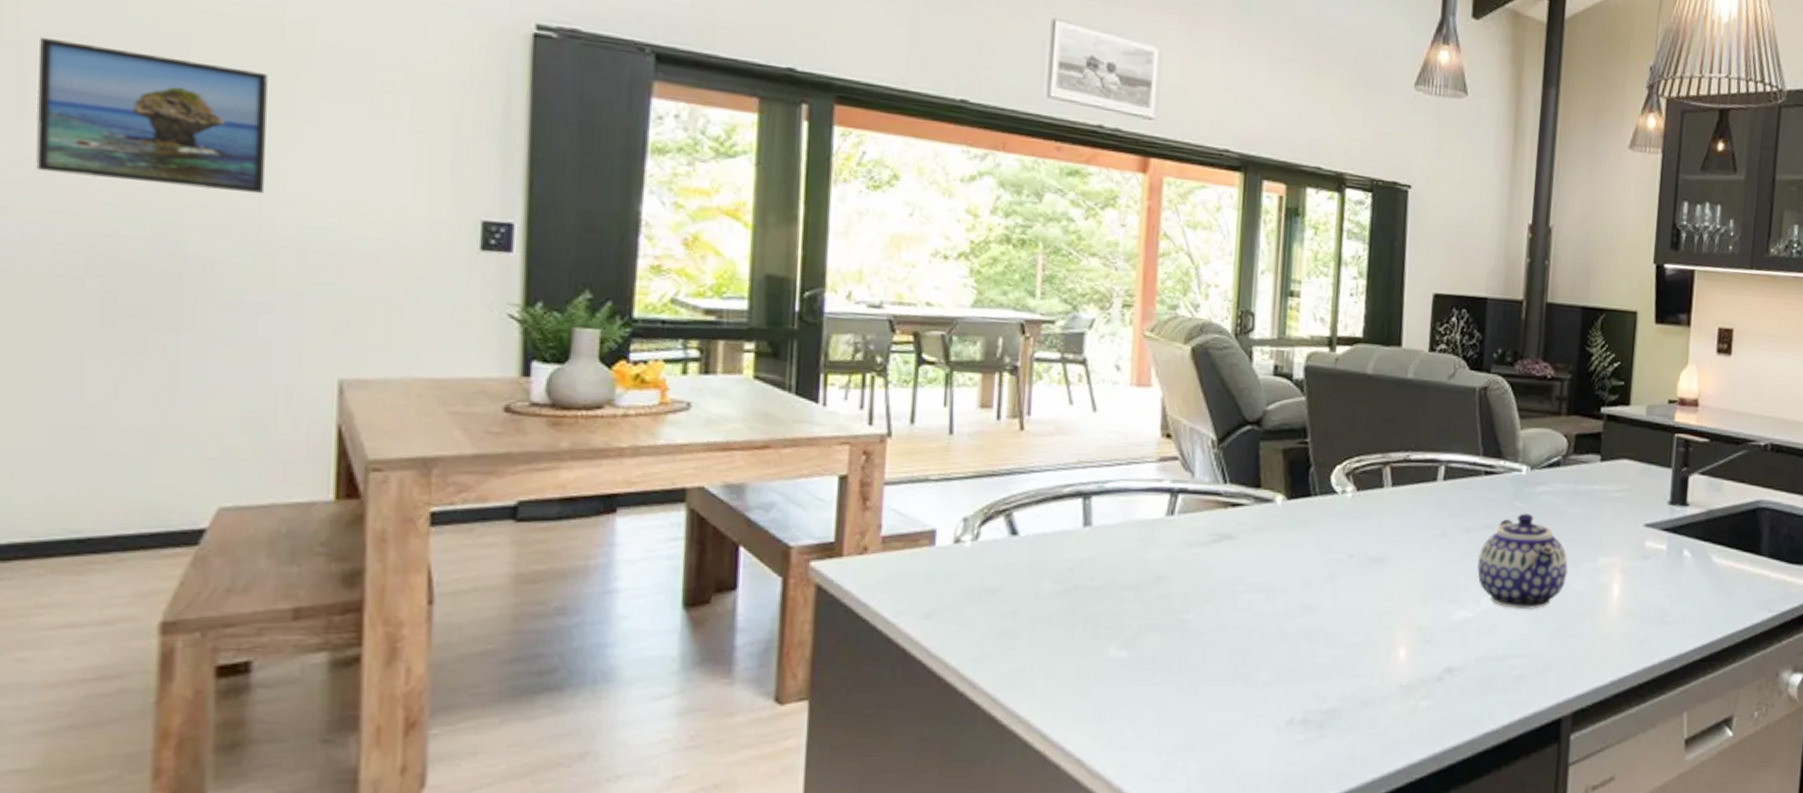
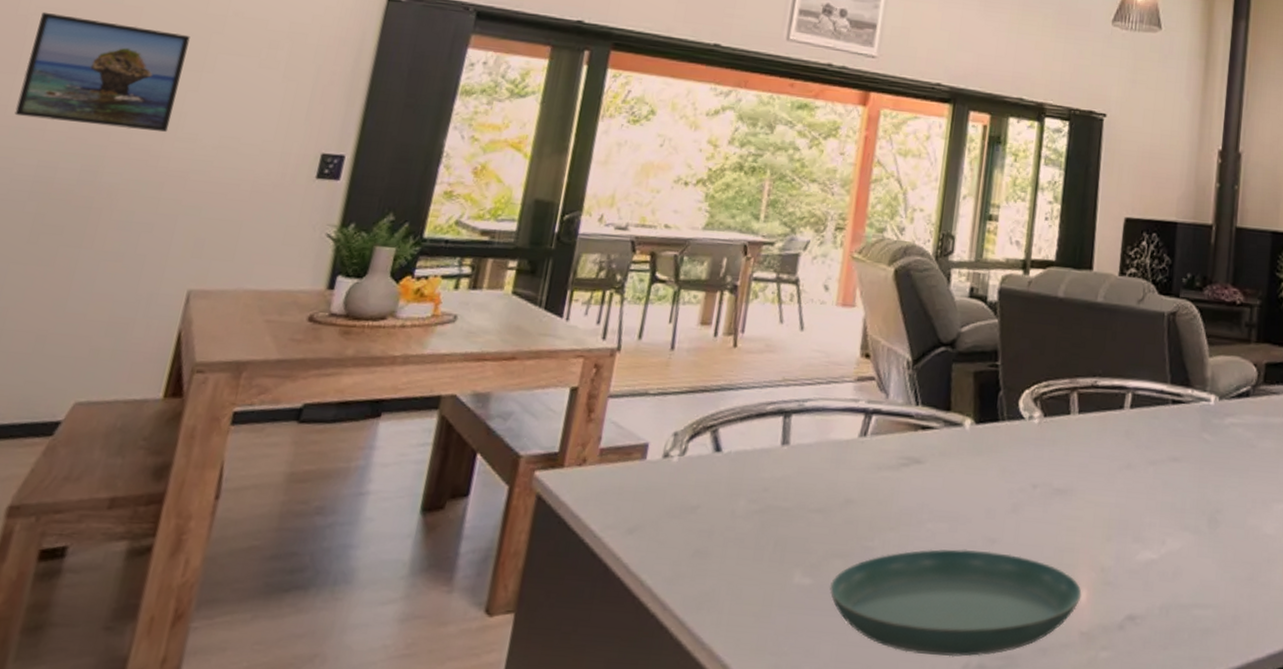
saucer: none [1147,617,1401,715] -> present [829,549,1082,657]
teapot: present [1477,513,1568,610] -> none [1163,446,1258,554]

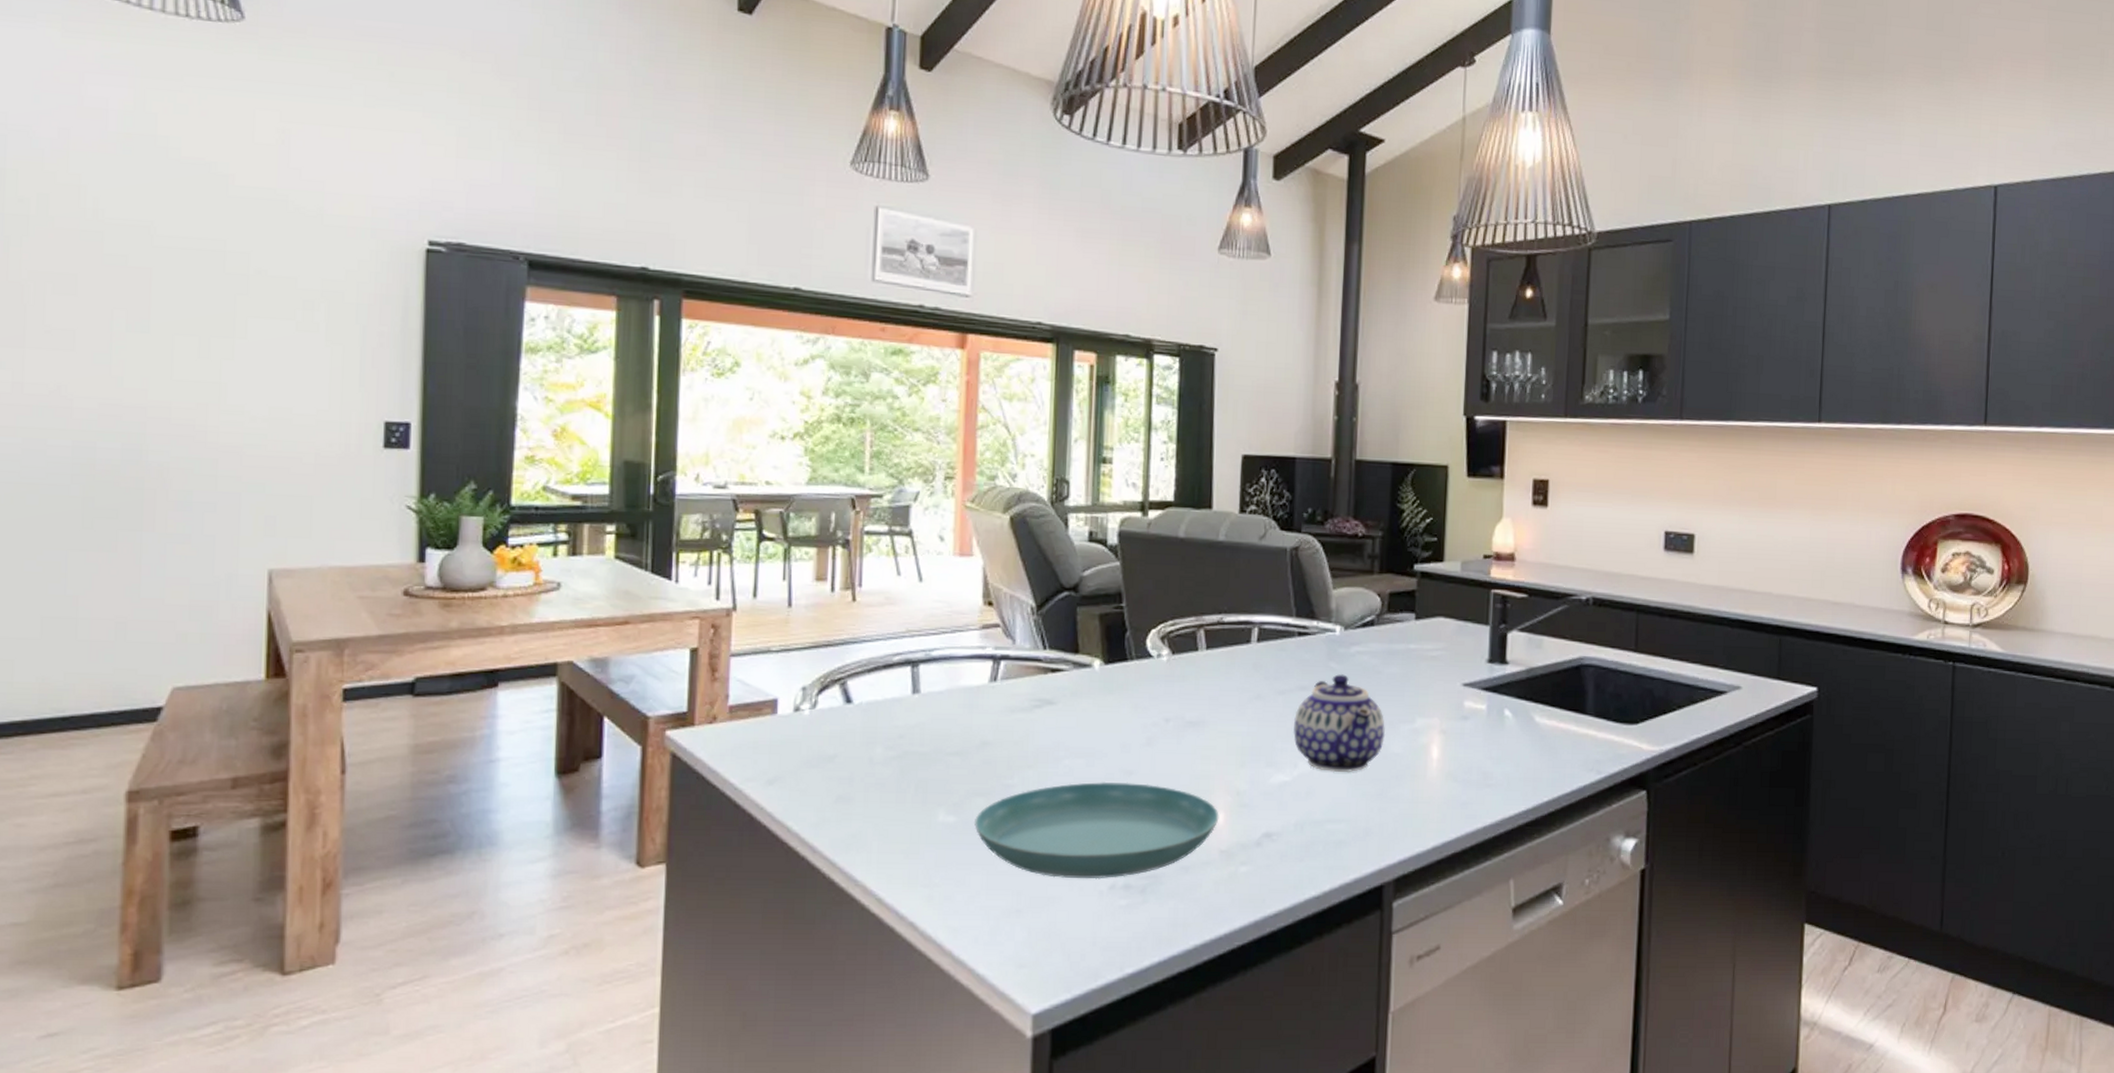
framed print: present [14,12,190,133] -> none [33,277,212,406]
teapot: none [1163,446,1258,554] -> present [1293,674,1385,773]

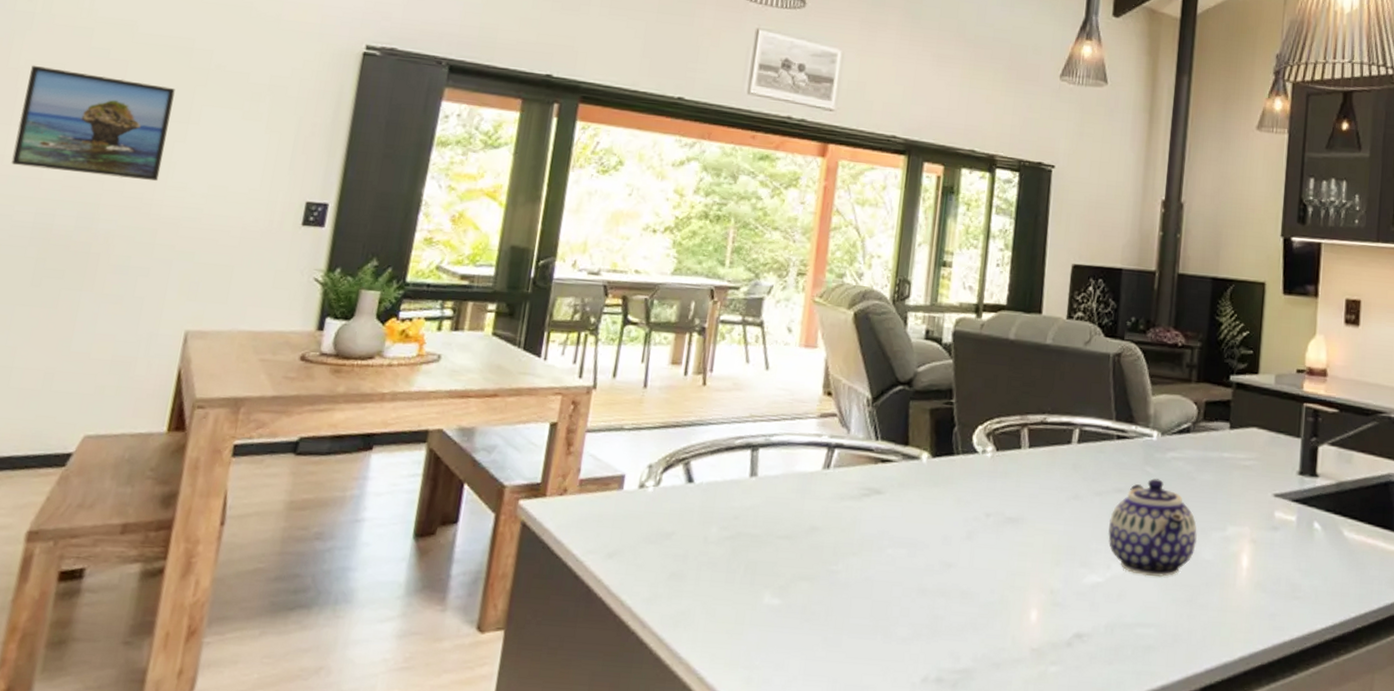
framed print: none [33,277,212,406] -> present [11,65,175,182]
saucer: present [974,781,1219,879] -> none [797,572,1033,671]

